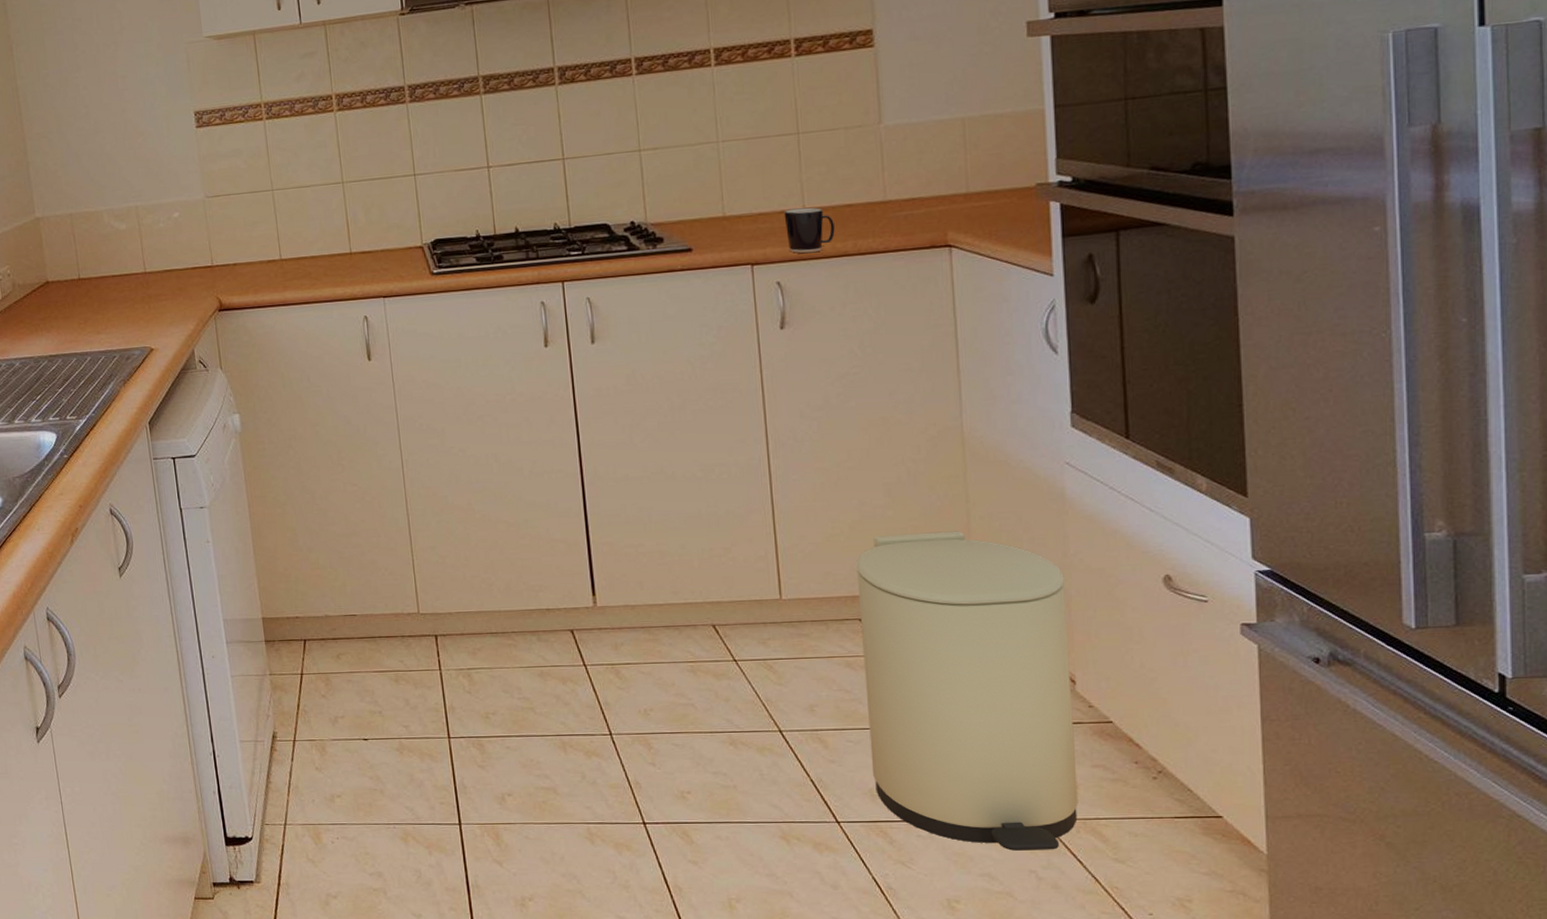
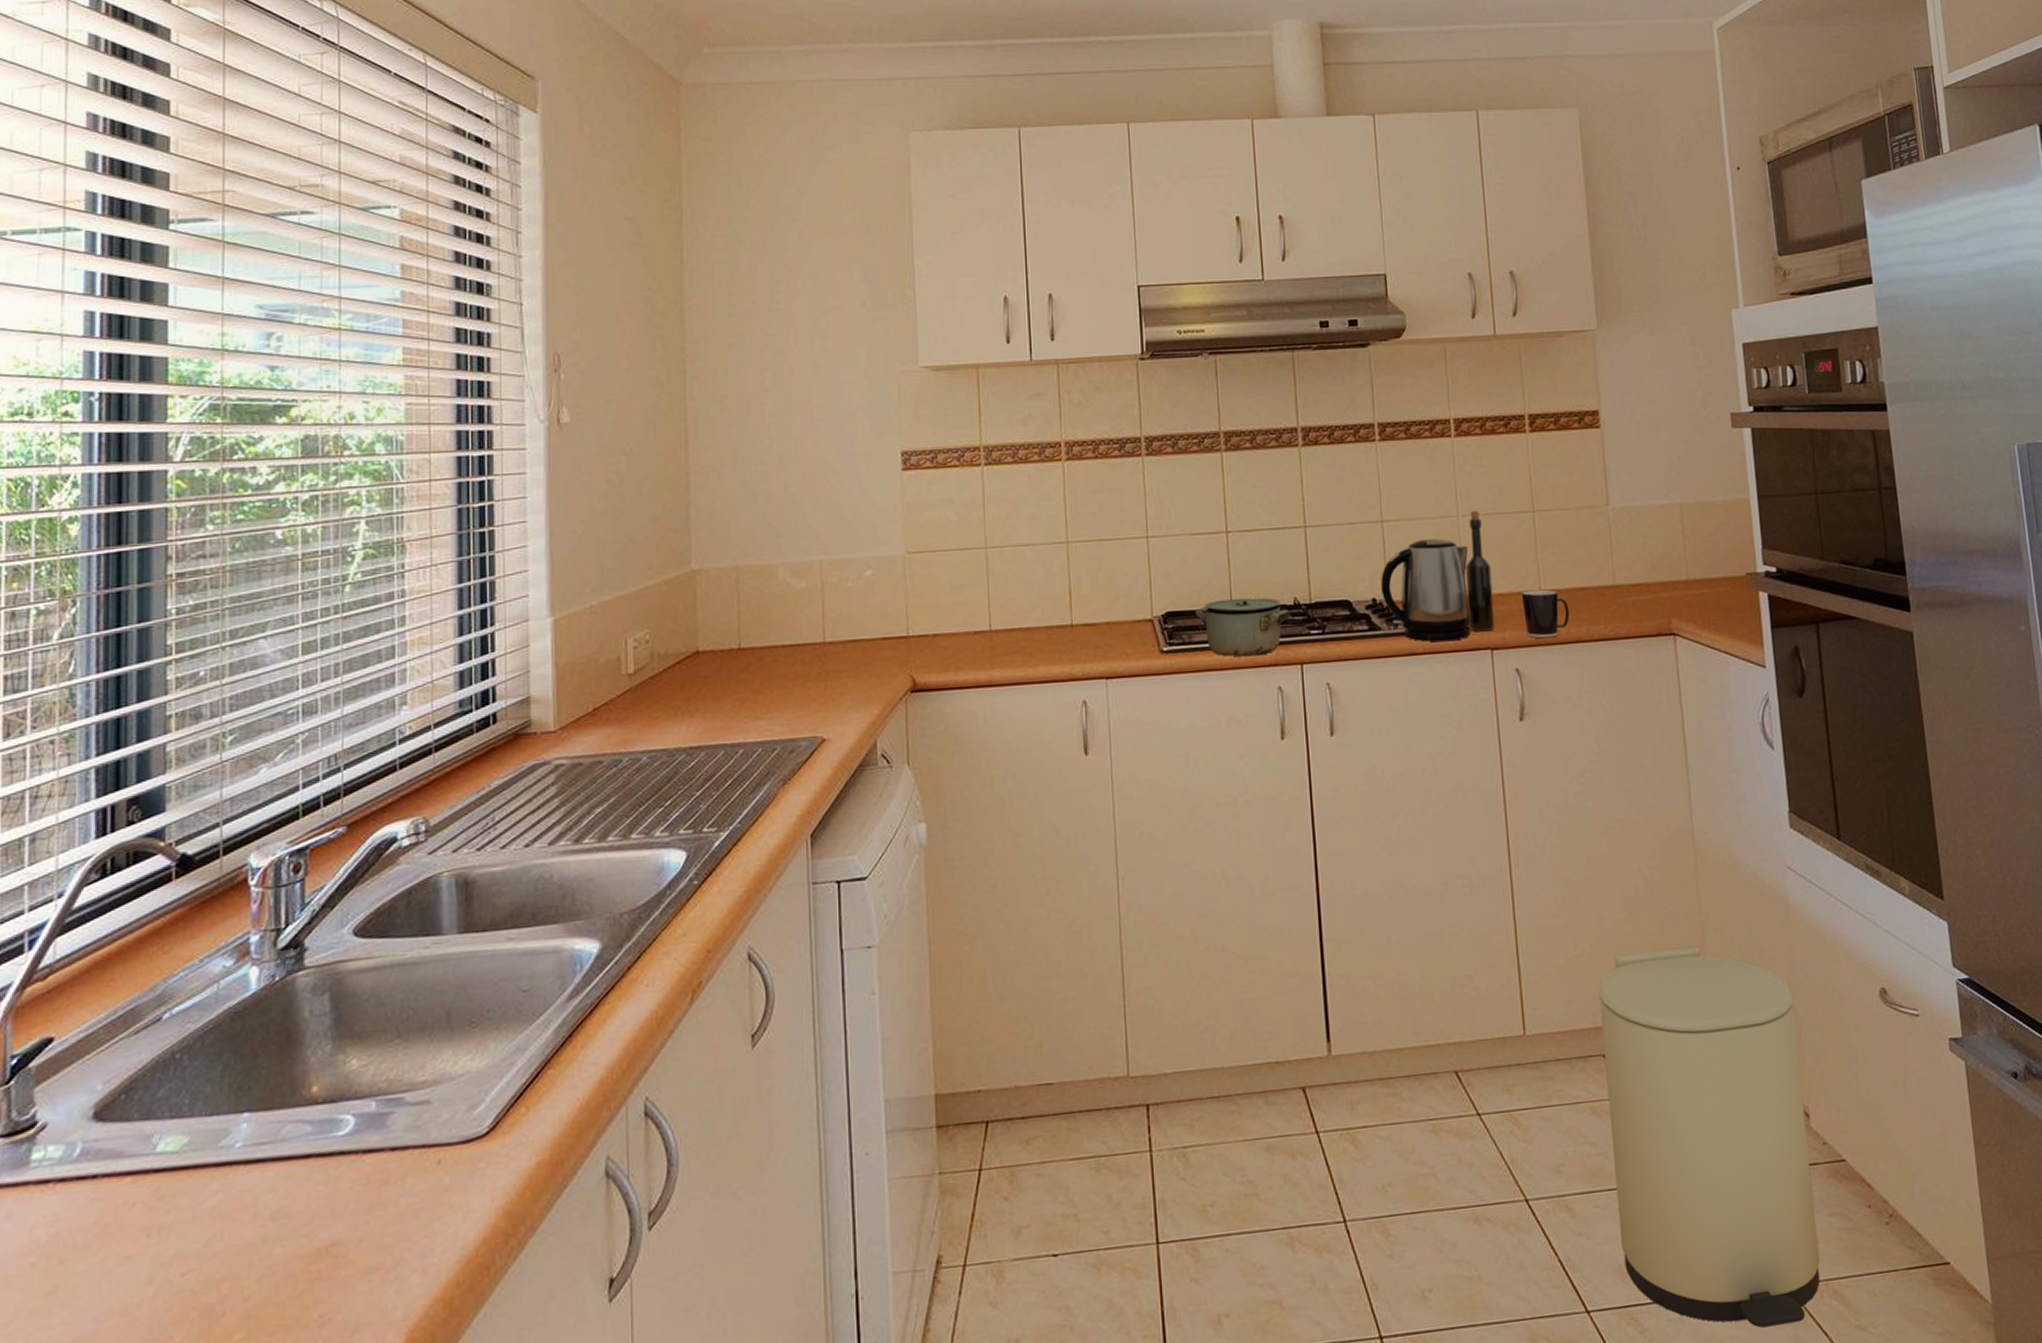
cooking pot: none [462,224,551,277] -> present [1196,597,1290,657]
kettle: none [638,164,731,260] -> present [1380,538,1472,643]
wine bottle: none [725,136,756,249] -> present [1466,511,1495,632]

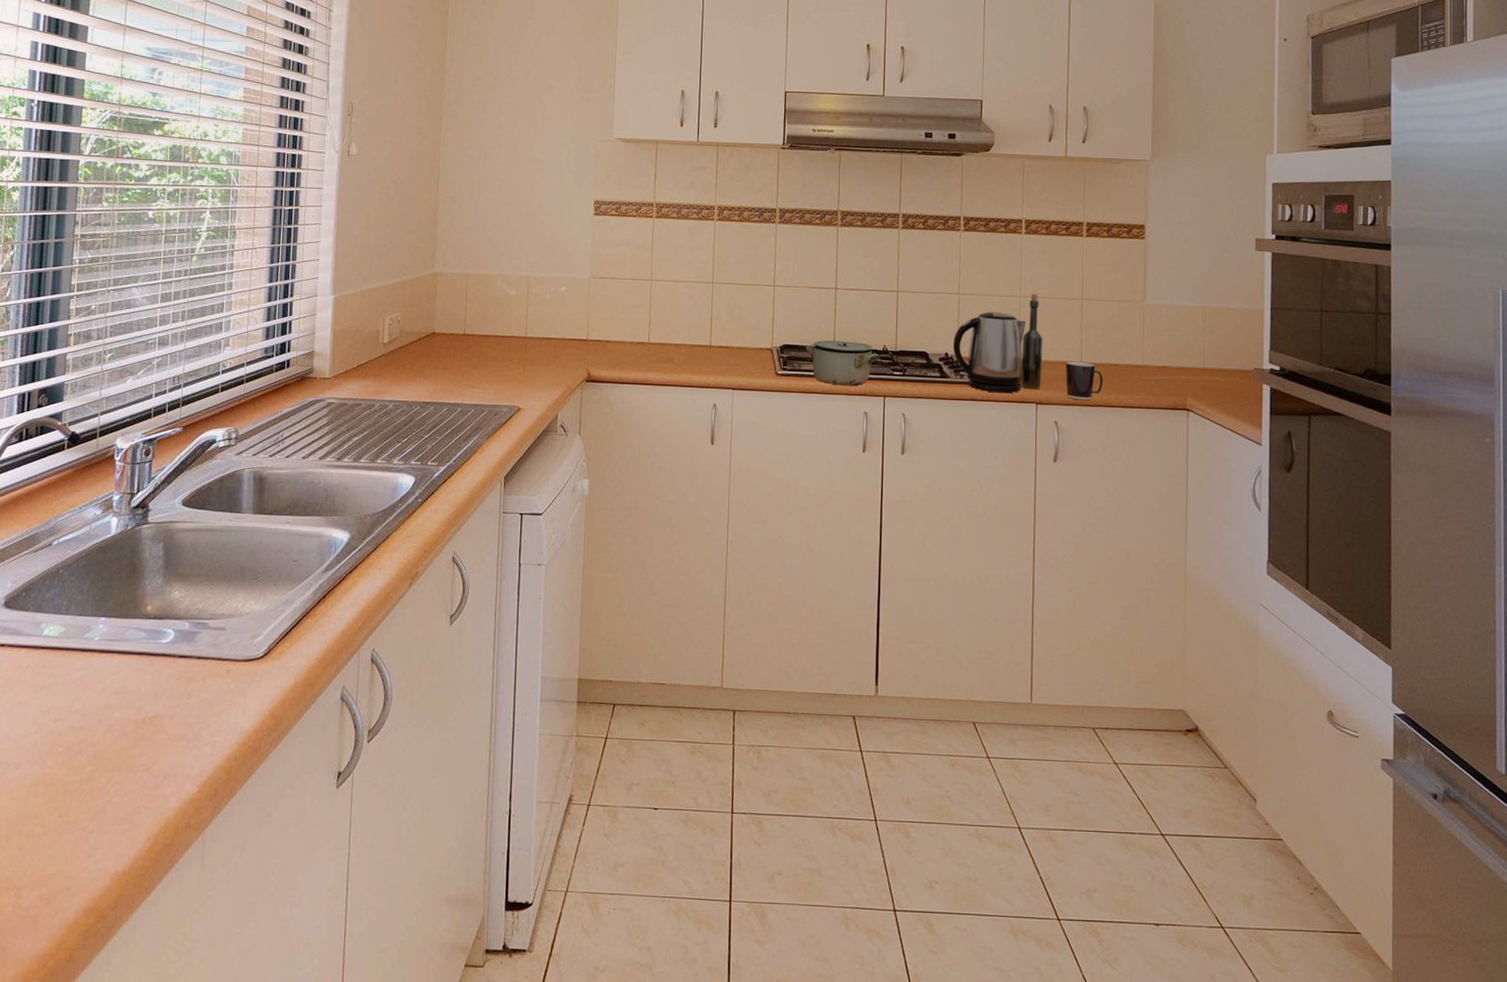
pedal bin: present [1598,946,1820,1328] -> none [1091,653,1254,957]

